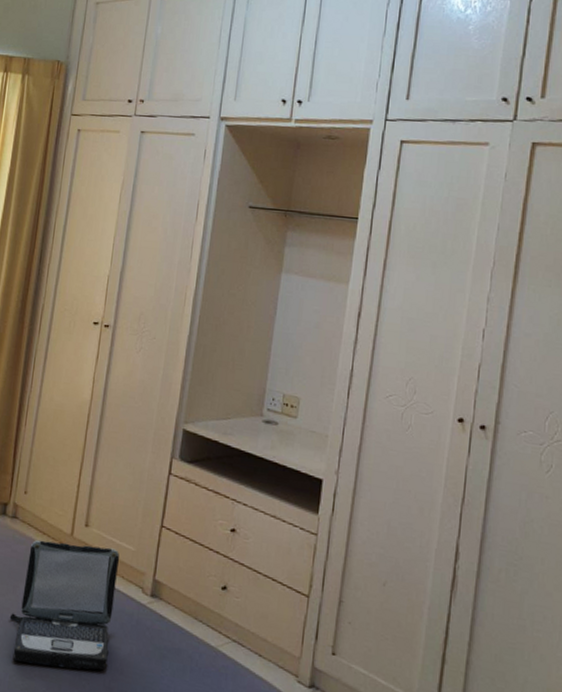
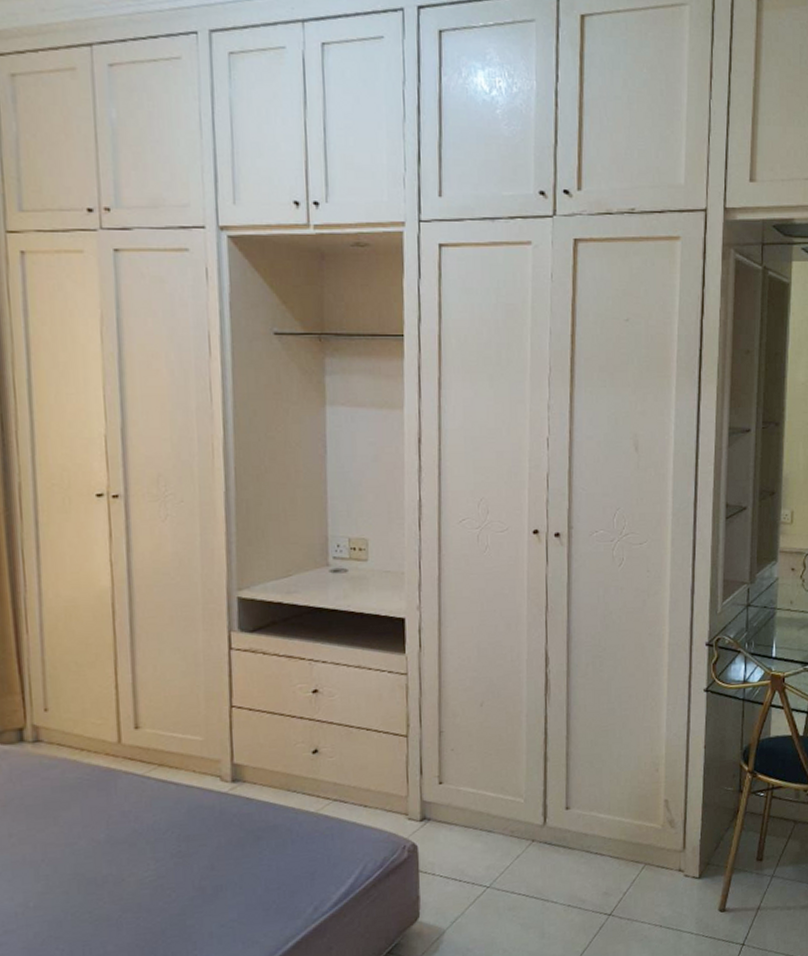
laptop: present [9,539,120,670] -> none [56,744,193,896]

